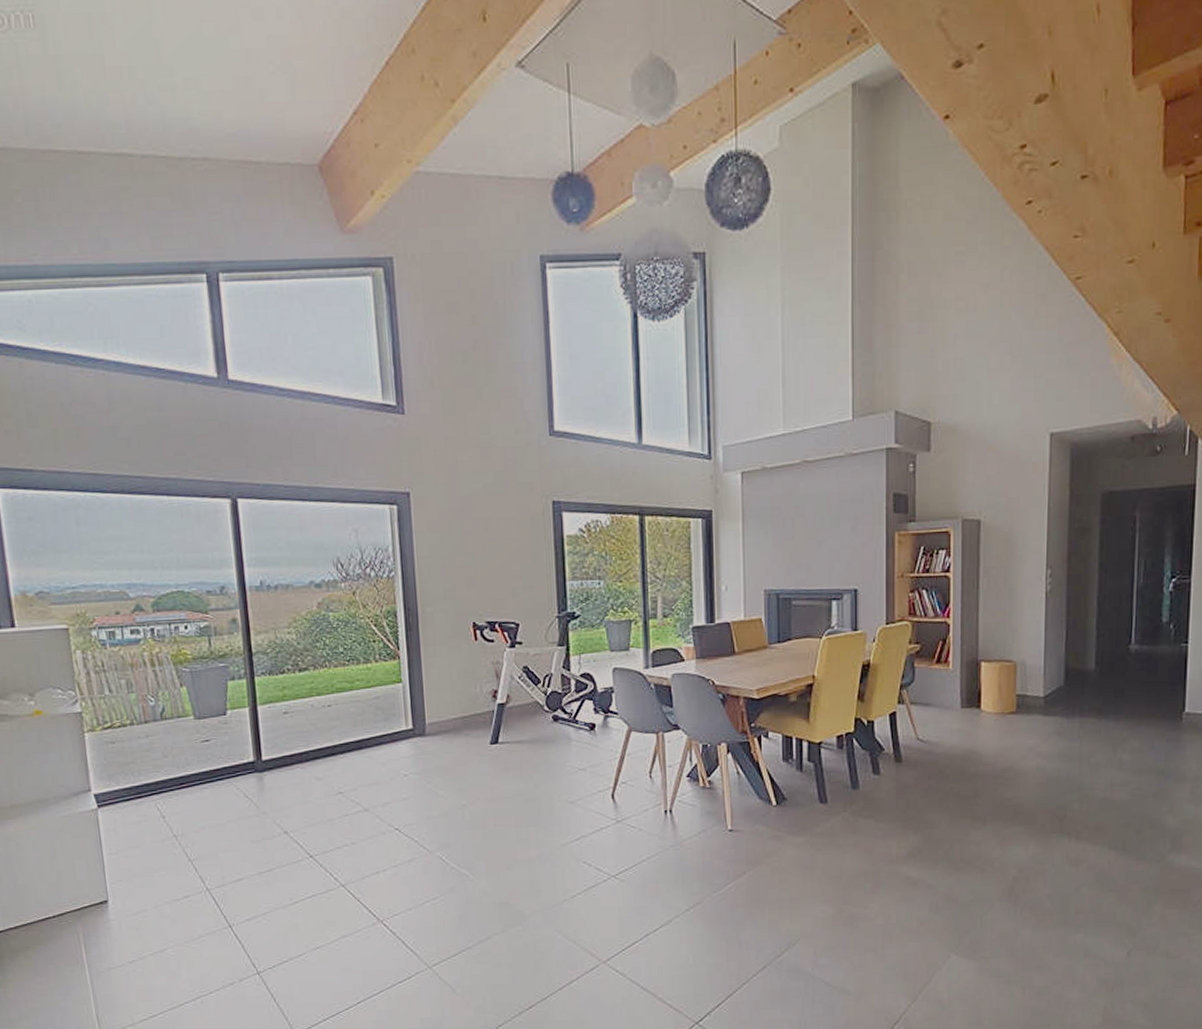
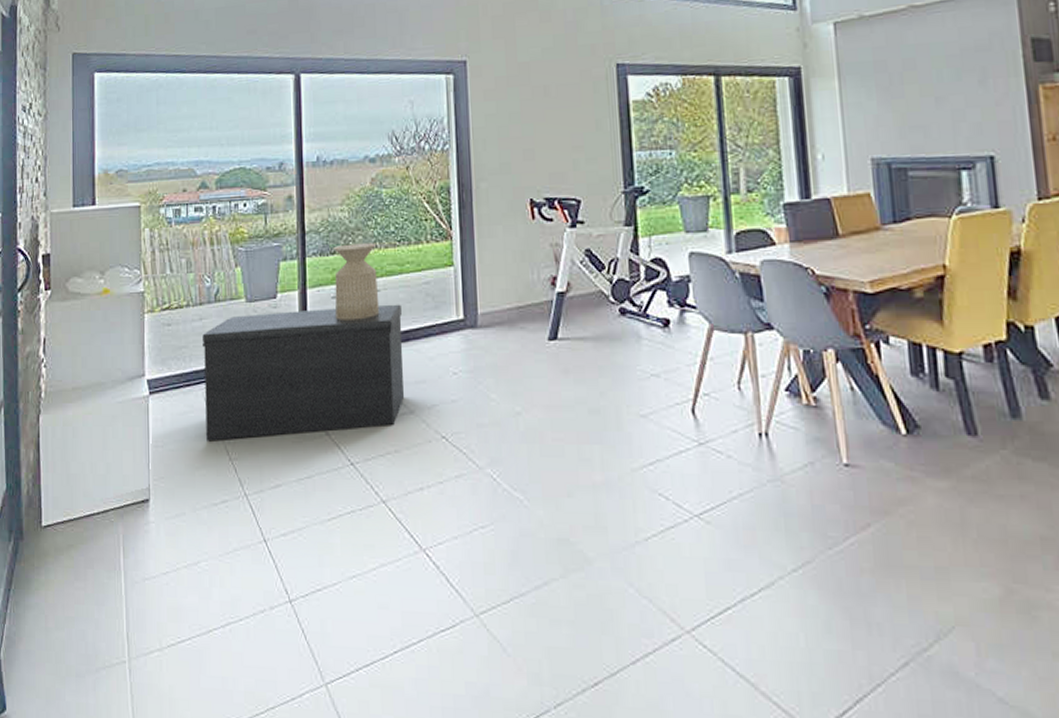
bench: none [150,717,358,846] -> present [202,304,404,441]
side table: none [282,662,332,733] -> present [333,243,380,320]

